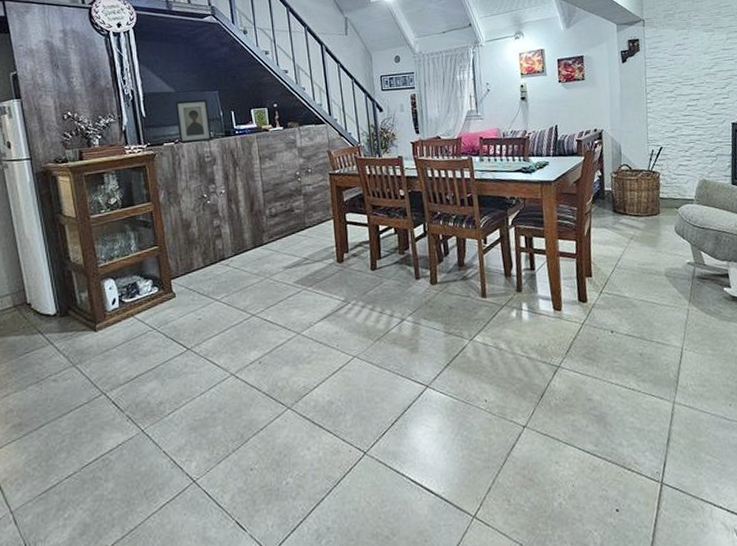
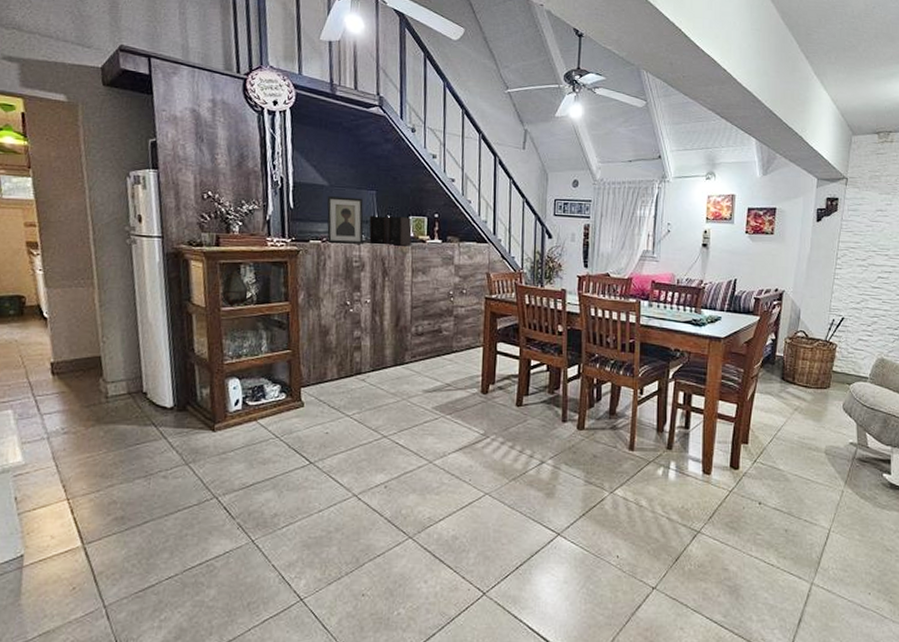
decorative jar: none [89,179,113,212] -> present [221,269,249,305]
speaker: none [215,110,256,140] -> present [369,215,412,246]

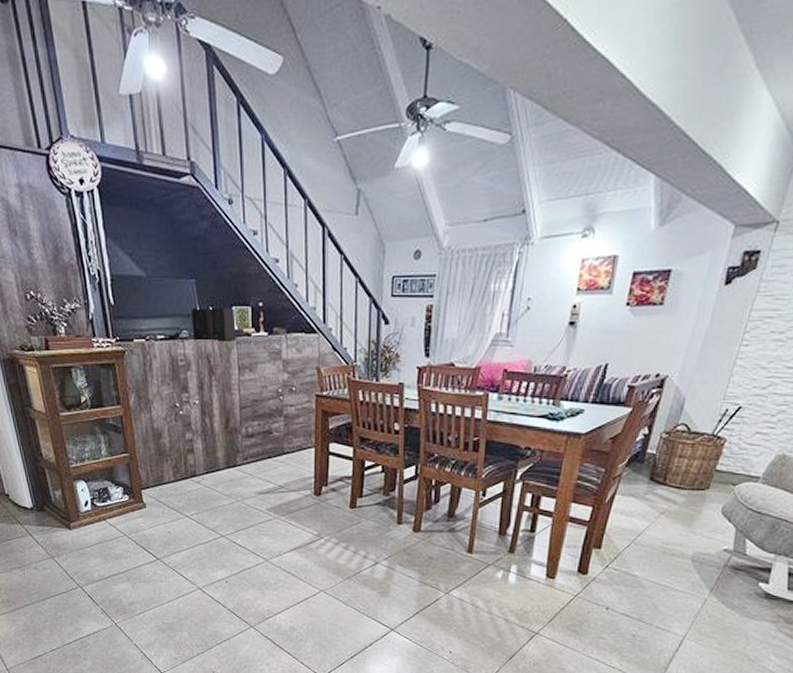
picture frame: present [327,196,364,244] -> none [146,288,187,341]

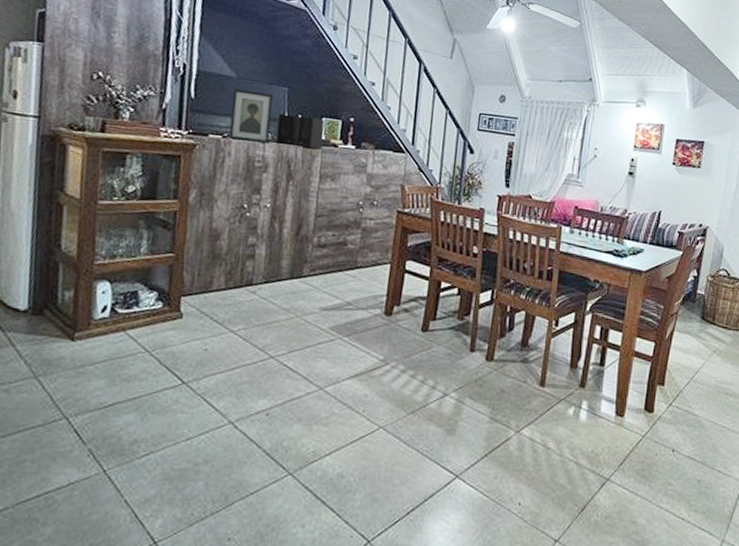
decorative jar: present [57,373,83,410] -> none [100,159,133,200]
picture frame: none [146,288,187,341] -> present [229,89,274,143]

